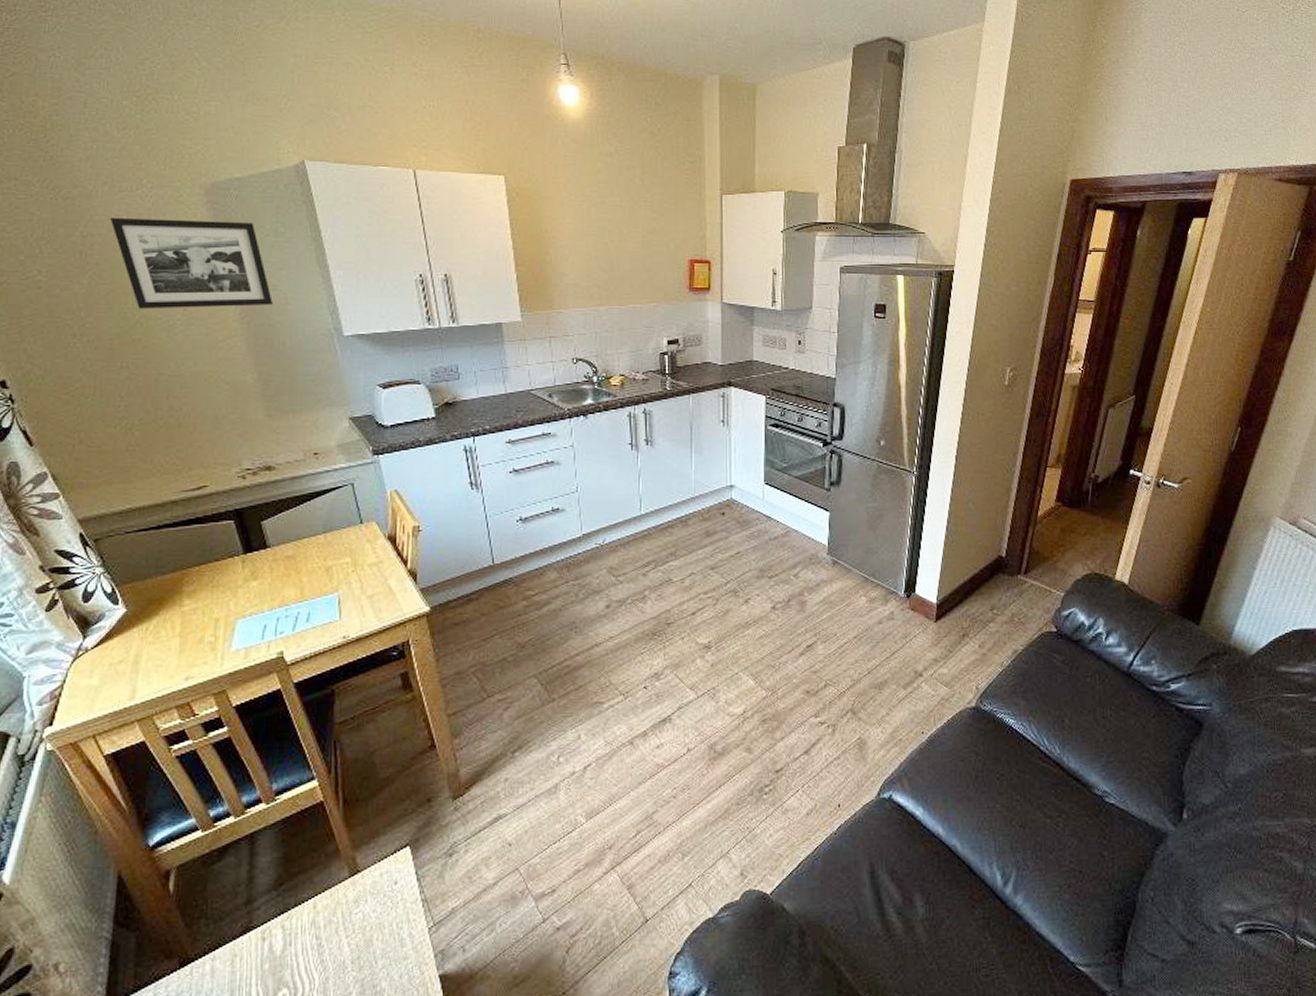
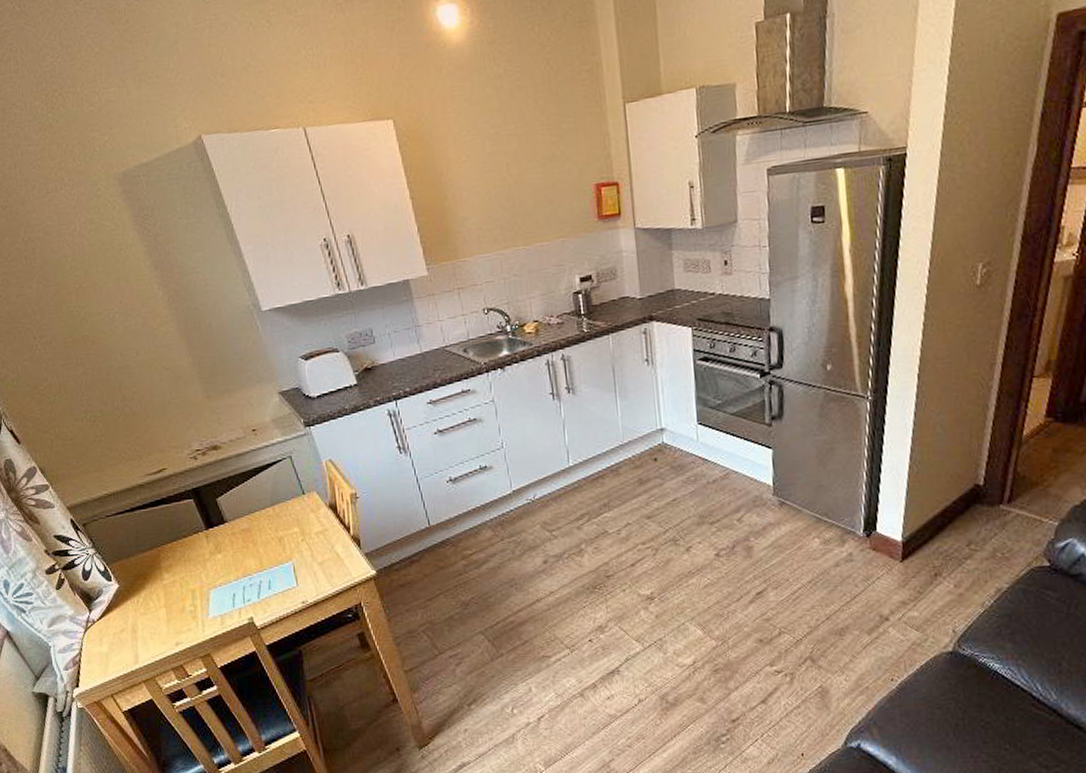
picture frame: present [109,217,273,309] -> none [43,207,194,307]

